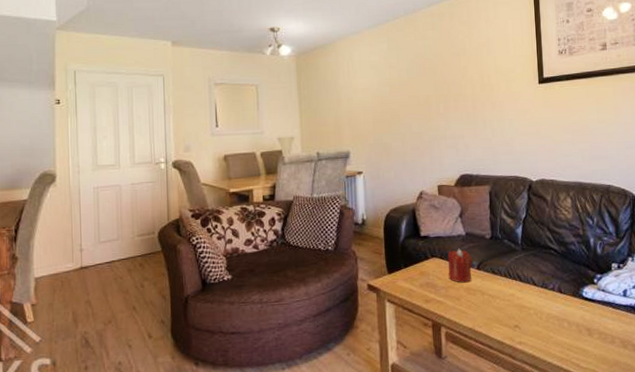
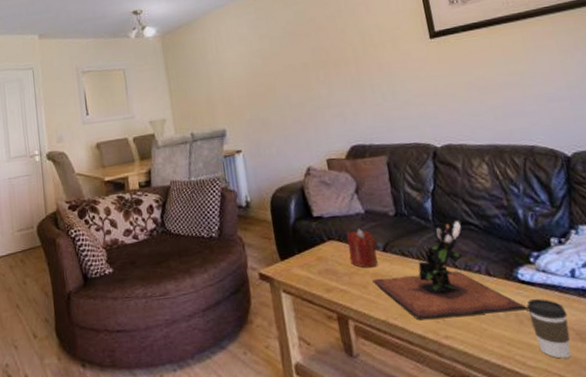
plant: none [465,242,588,328] -> present [372,217,529,320]
coffee cup: none [586,313,616,362] -> present [527,299,571,359]

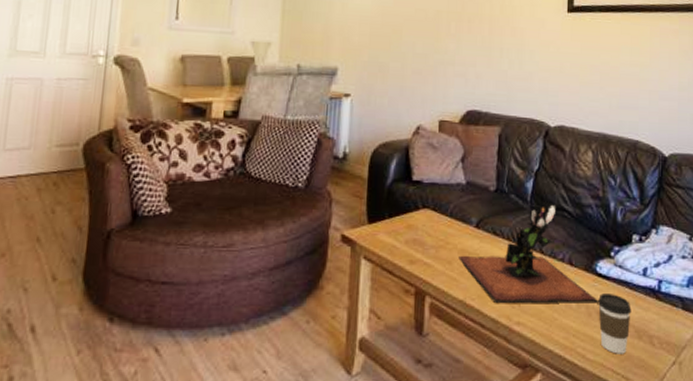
candle: present [347,228,378,268] -> none [440,200,471,243]

